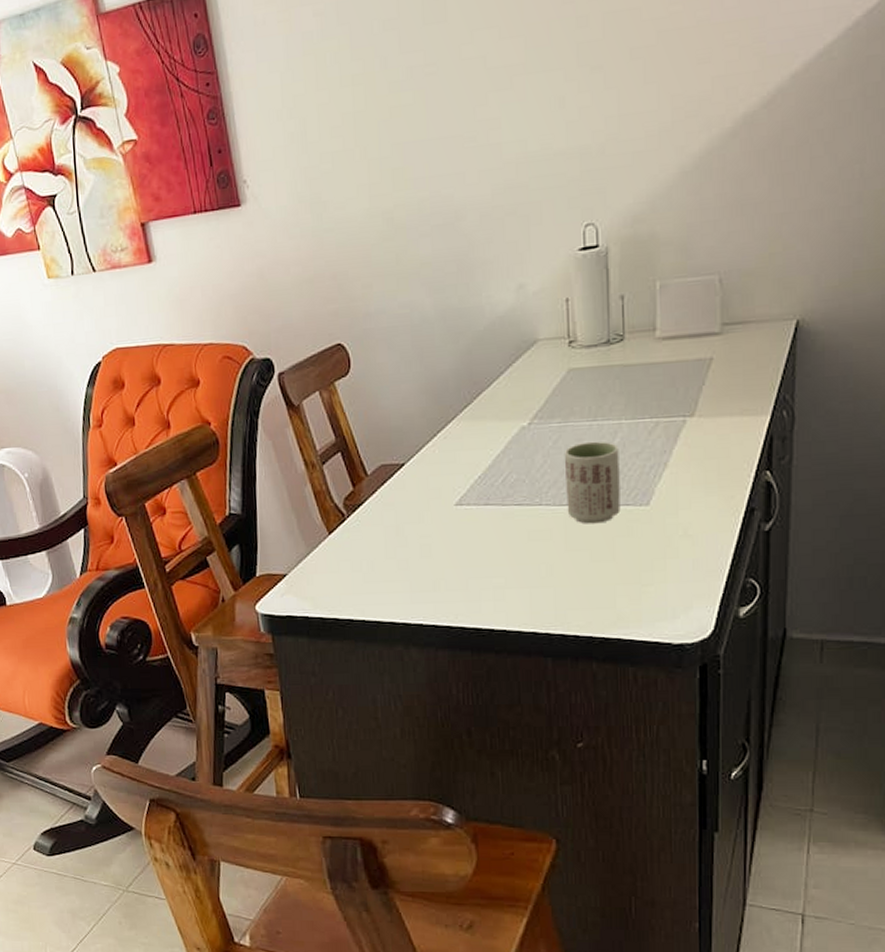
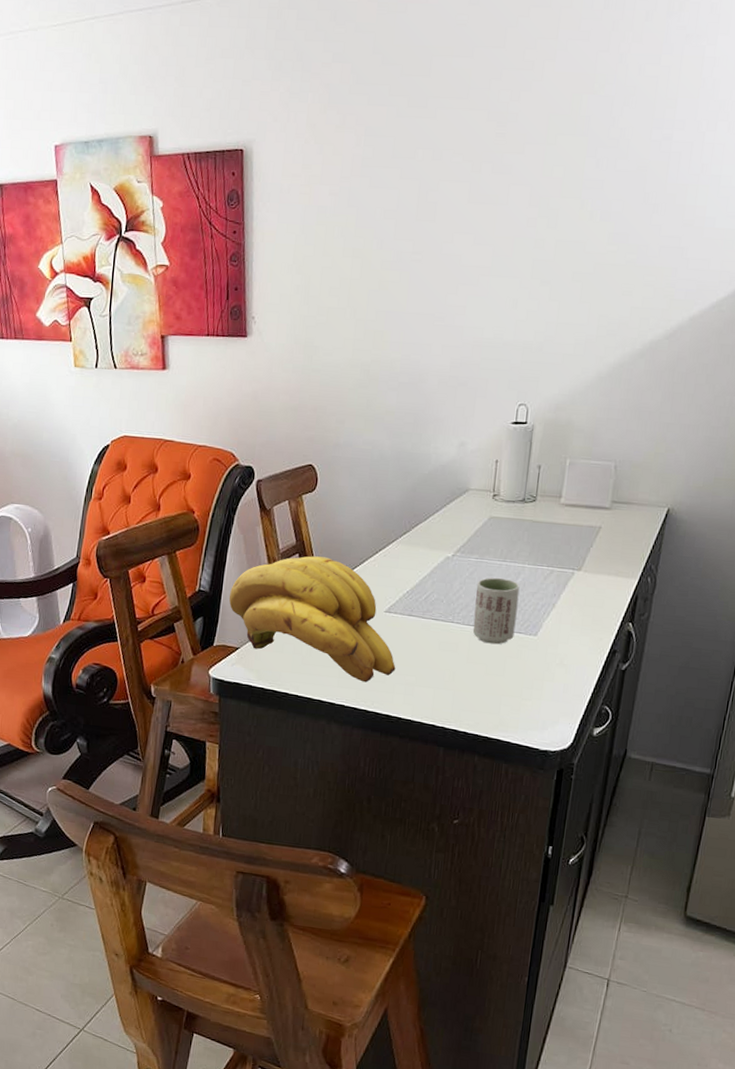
banana bunch: none [265,451,479,593] -> present [229,556,396,683]

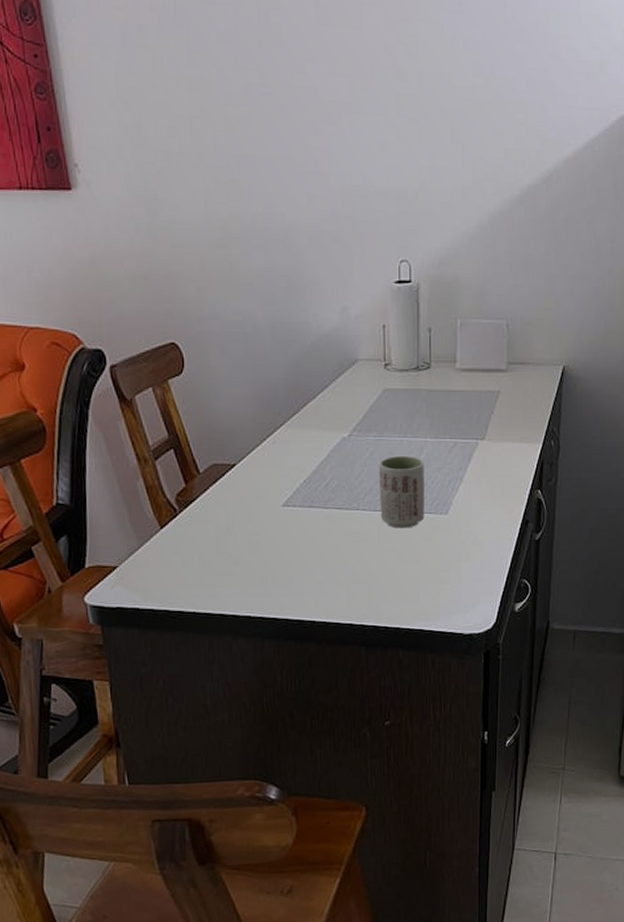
banana bunch: present [229,556,396,683] -> none [95,450,302,588]

